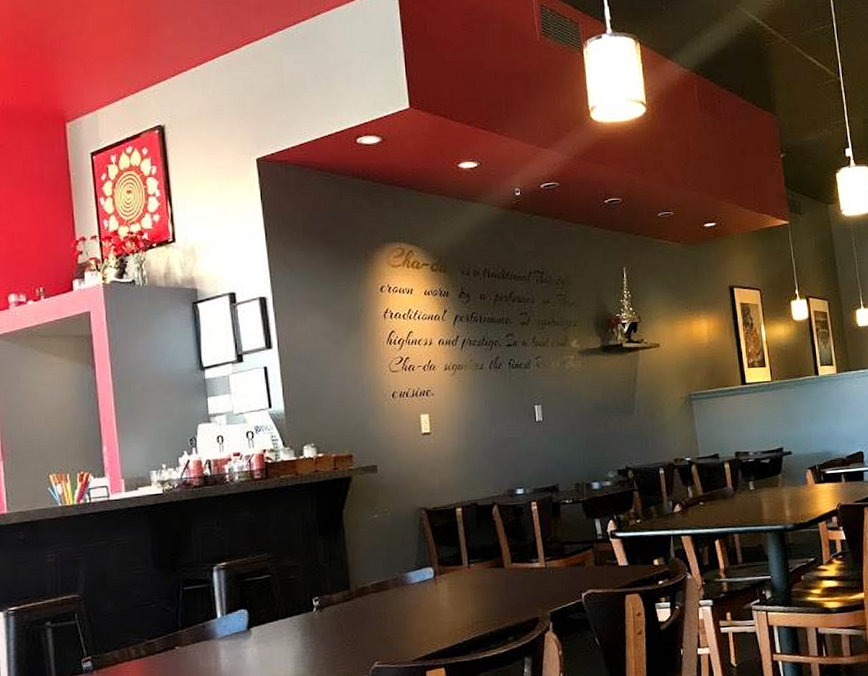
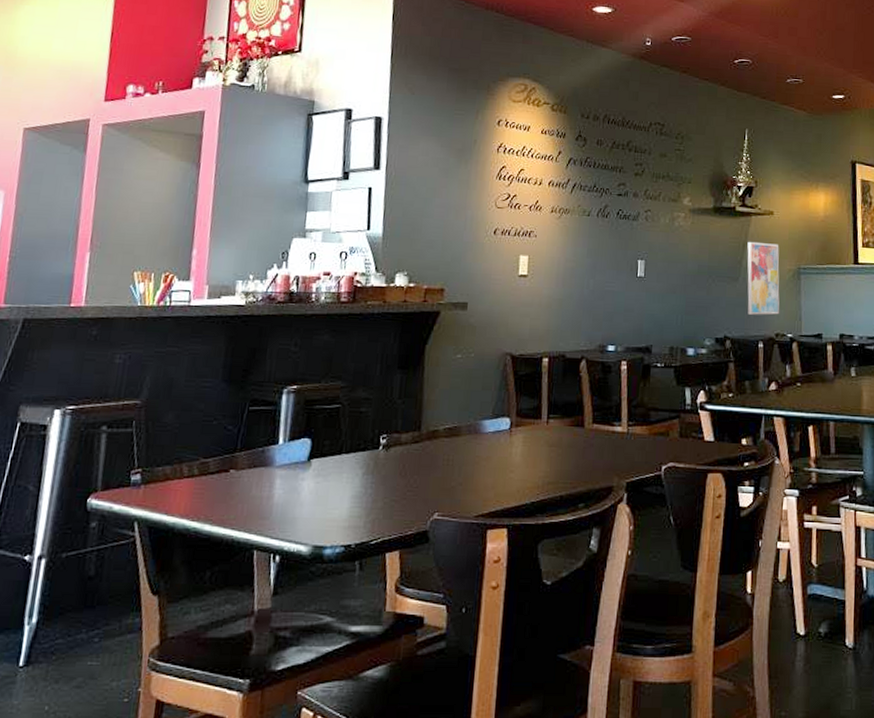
wall art: none [638,374,677,444] -> present [747,241,780,315]

